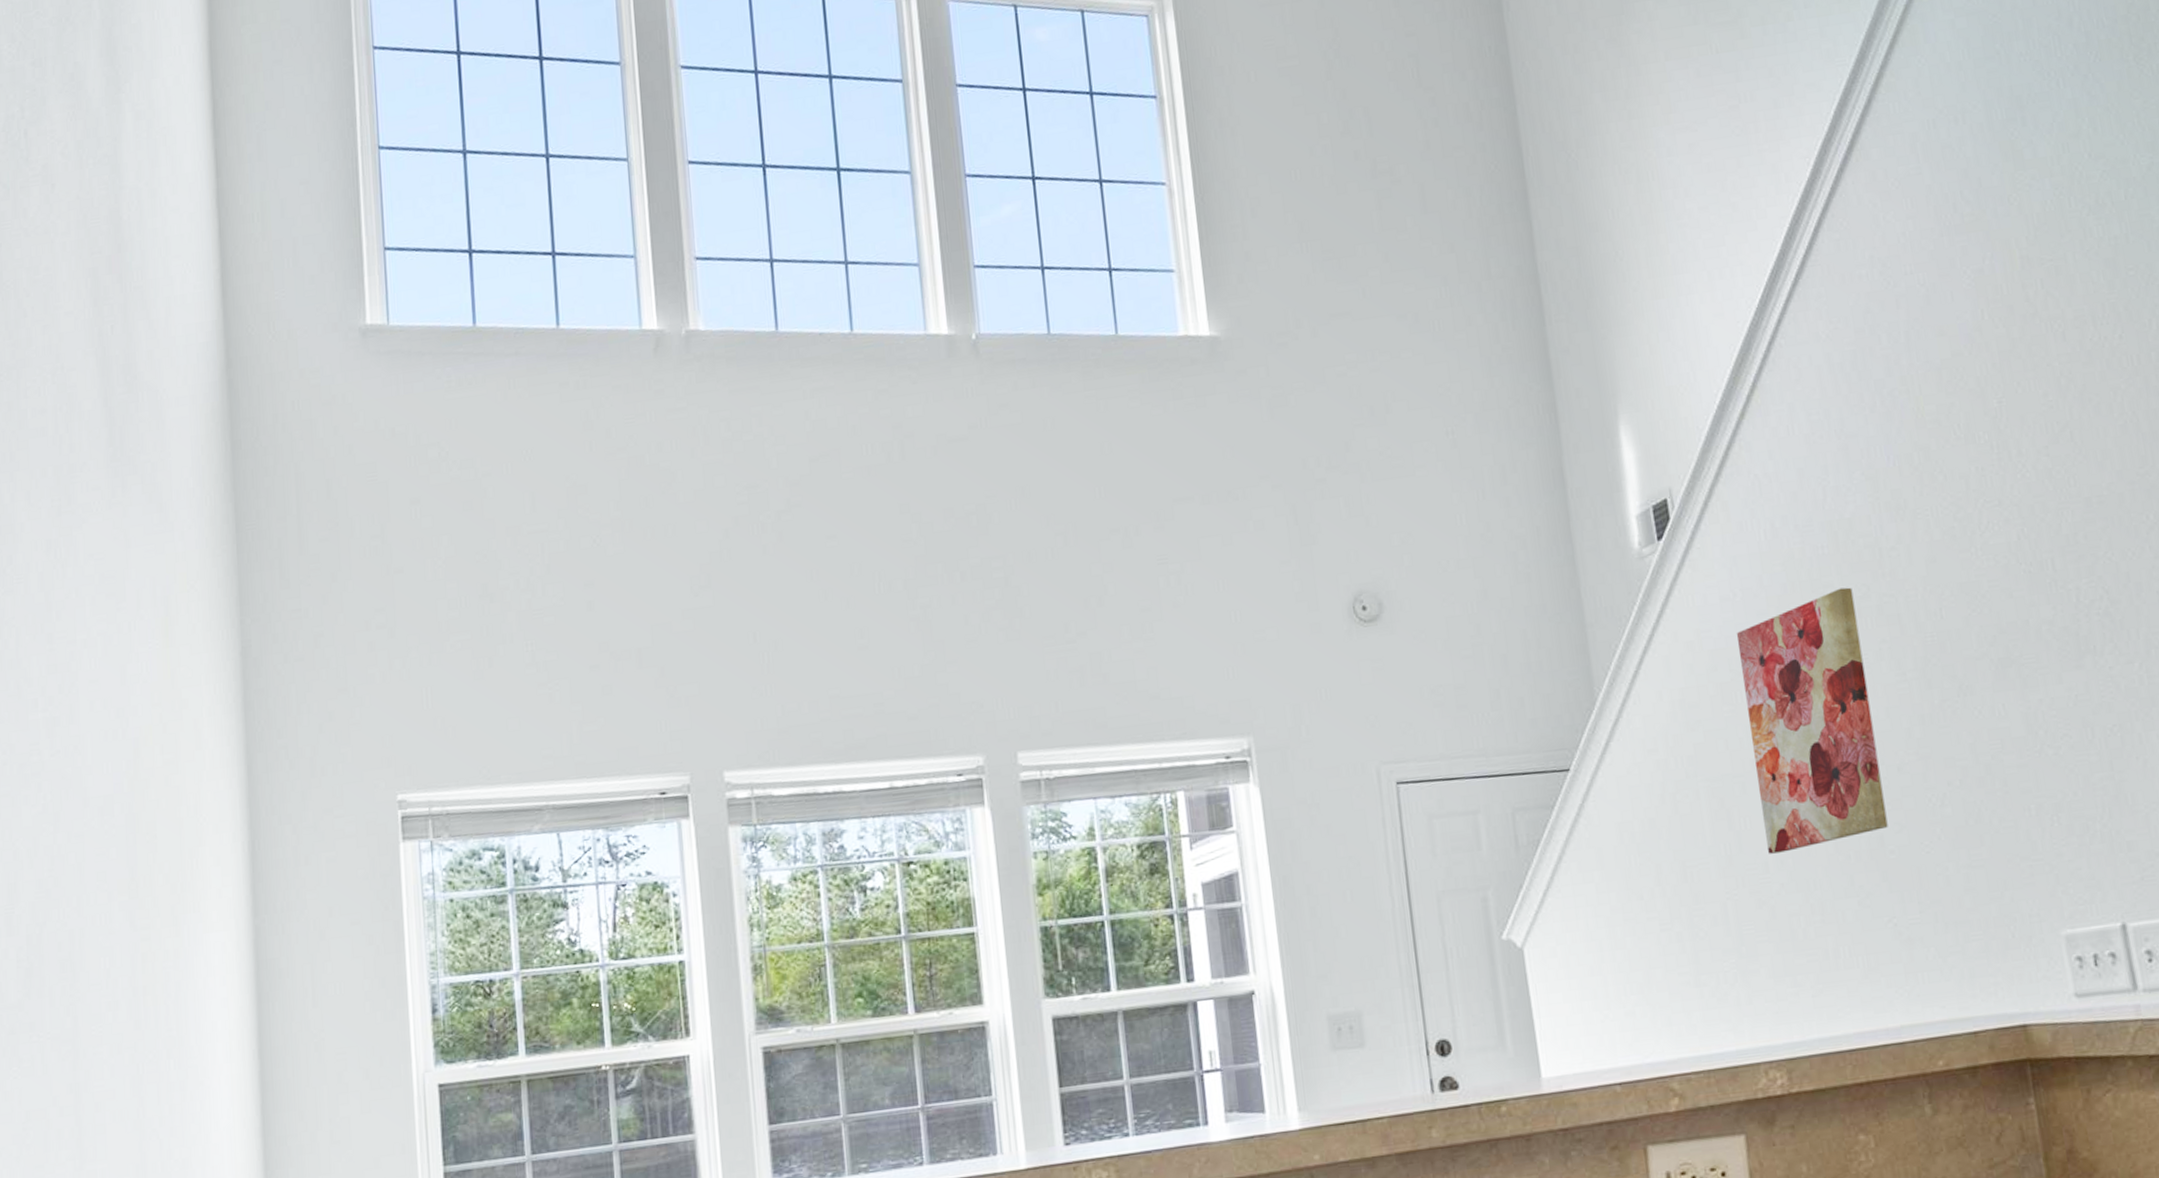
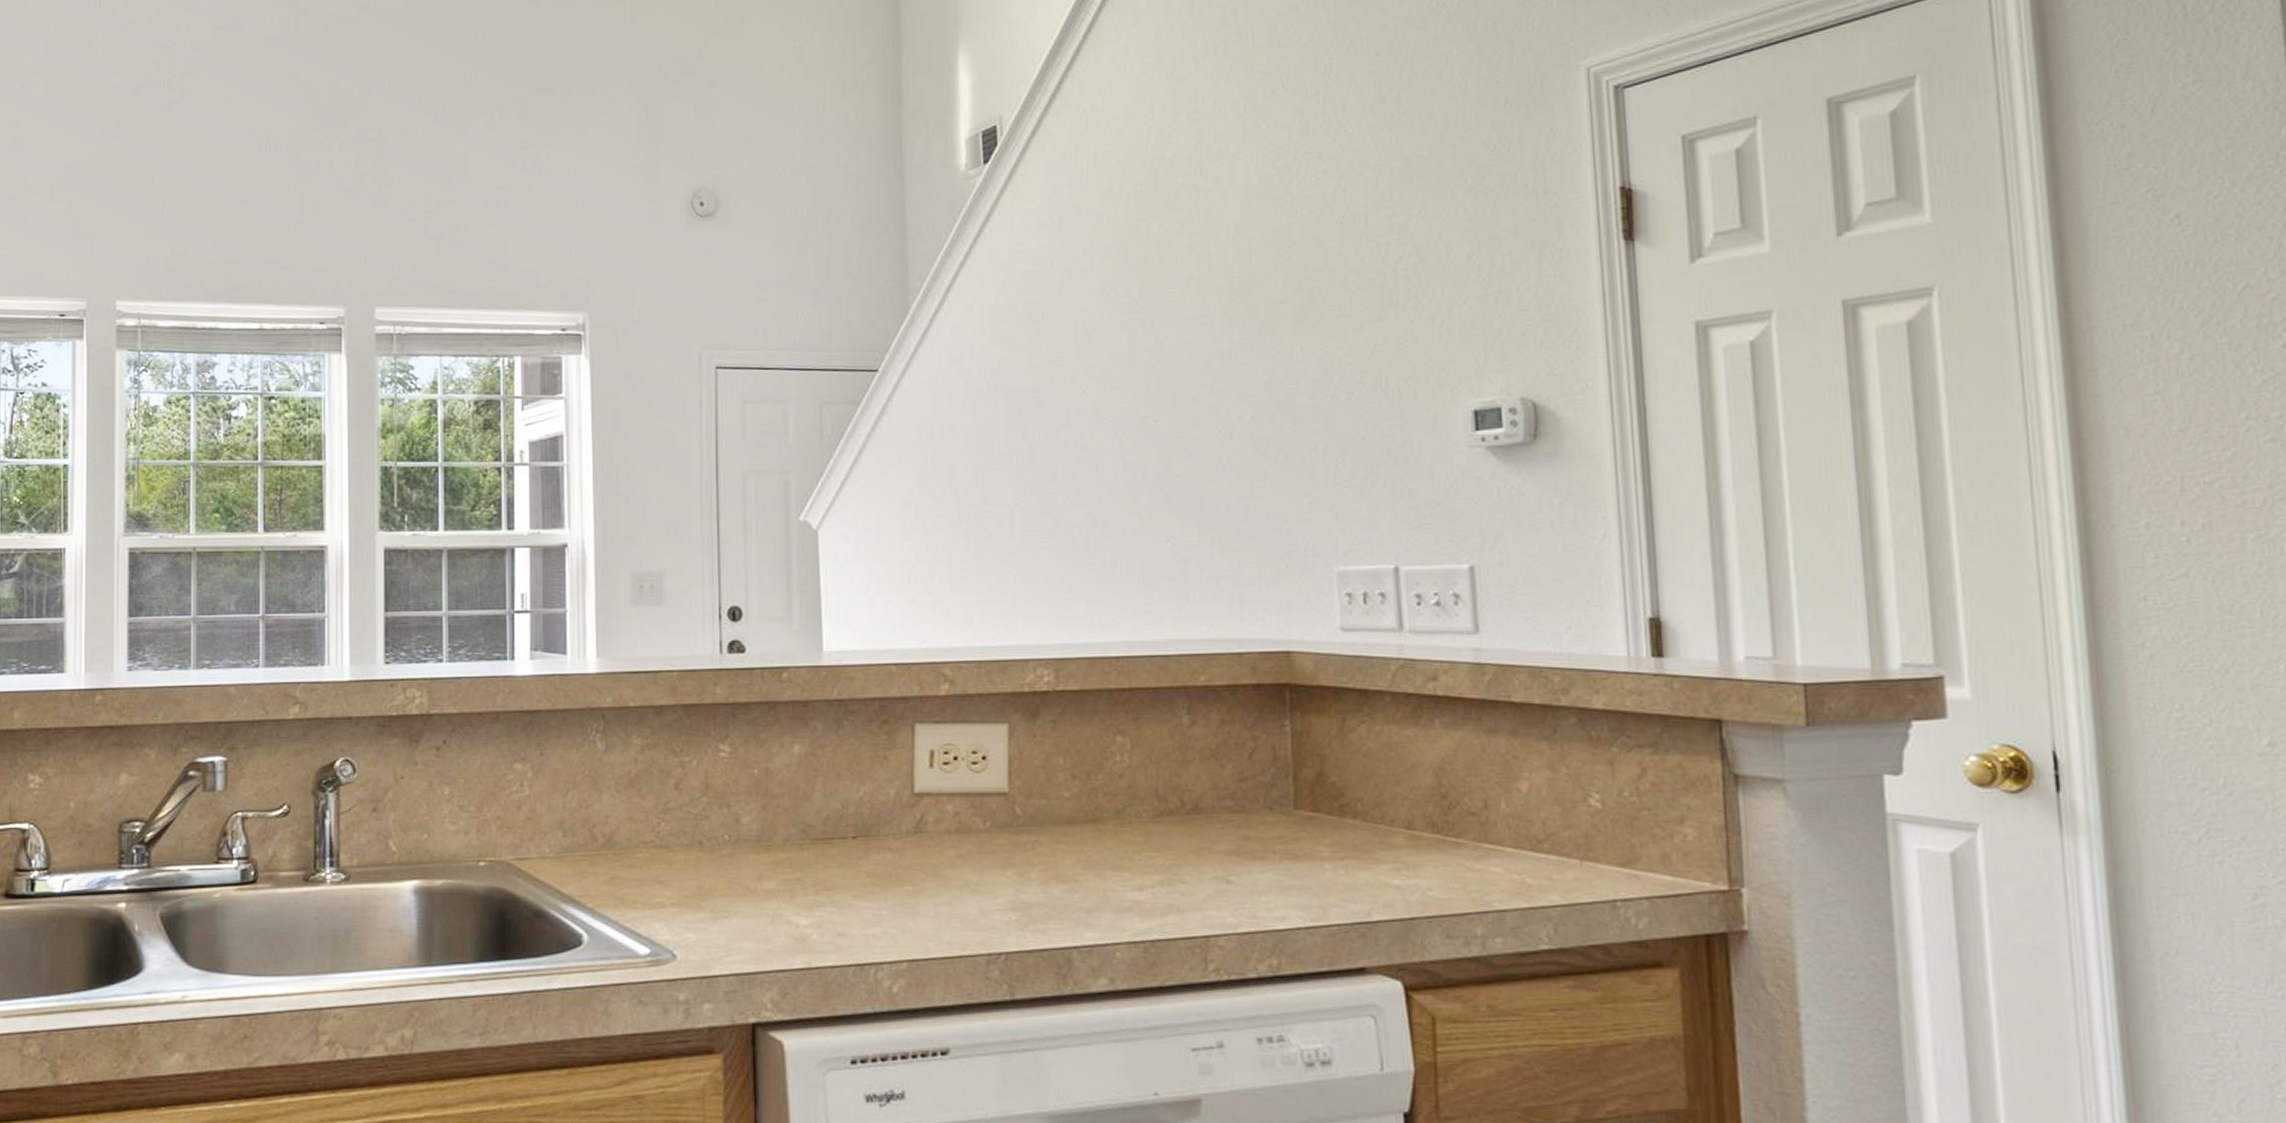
wall art: present [1736,587,1888,854] -> none [1049,223,1176,467]

